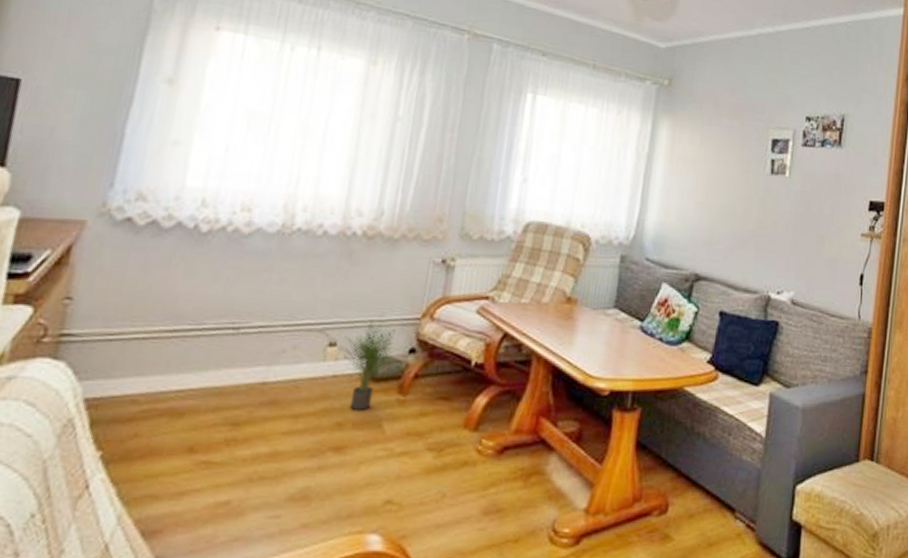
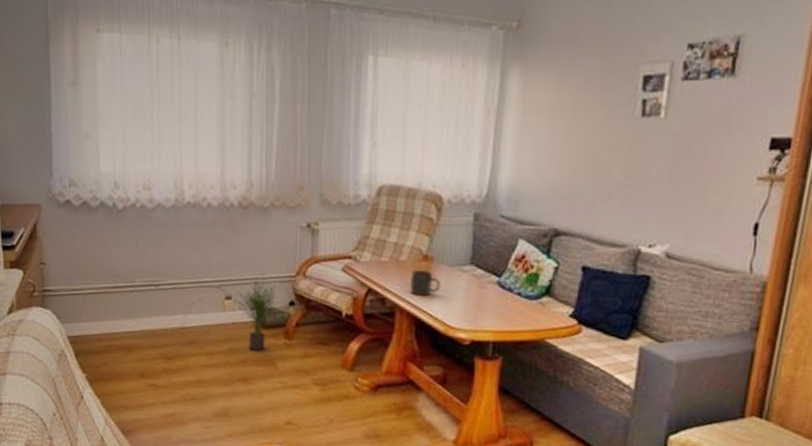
mug: none [549,313,584,341] -> present [409,270,441,296]

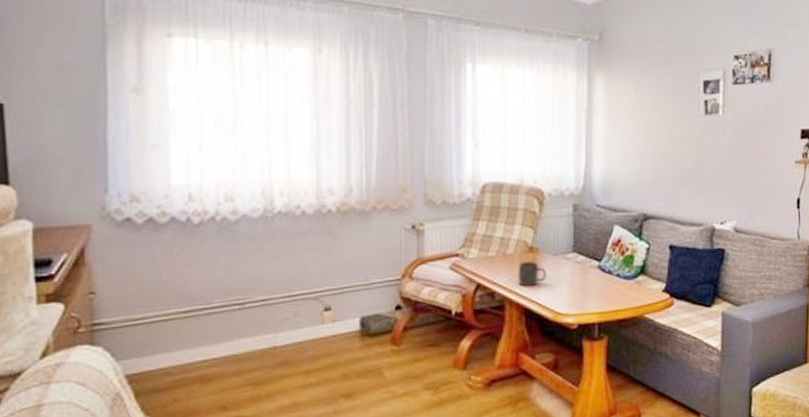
potted plant: present [234,278,277,351] -> none [333,285,383,362]

